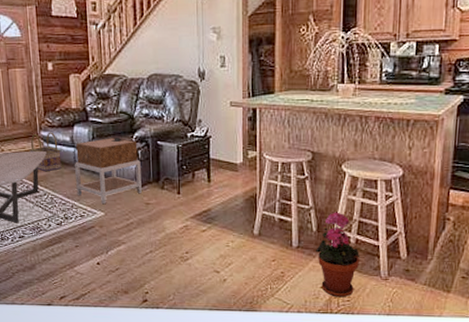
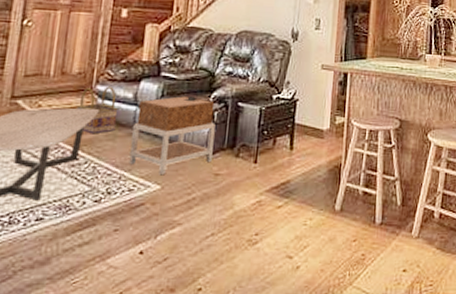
potted plant: present [316,212,359,298] -> none [399,183,443,282]

